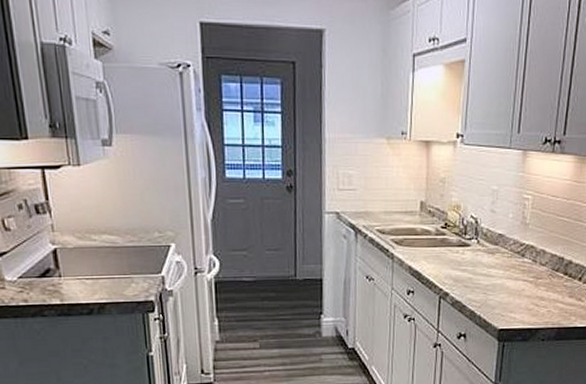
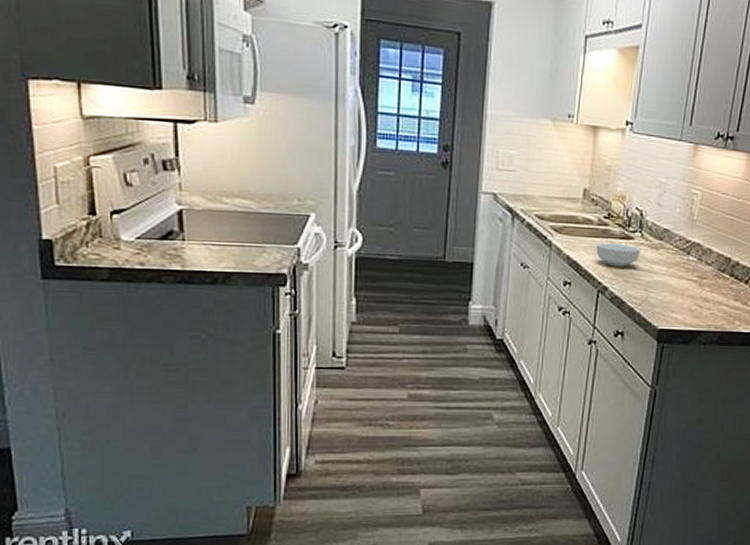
cereal bowl: none [435,251,478,273] -> present [596,242,641,267]

